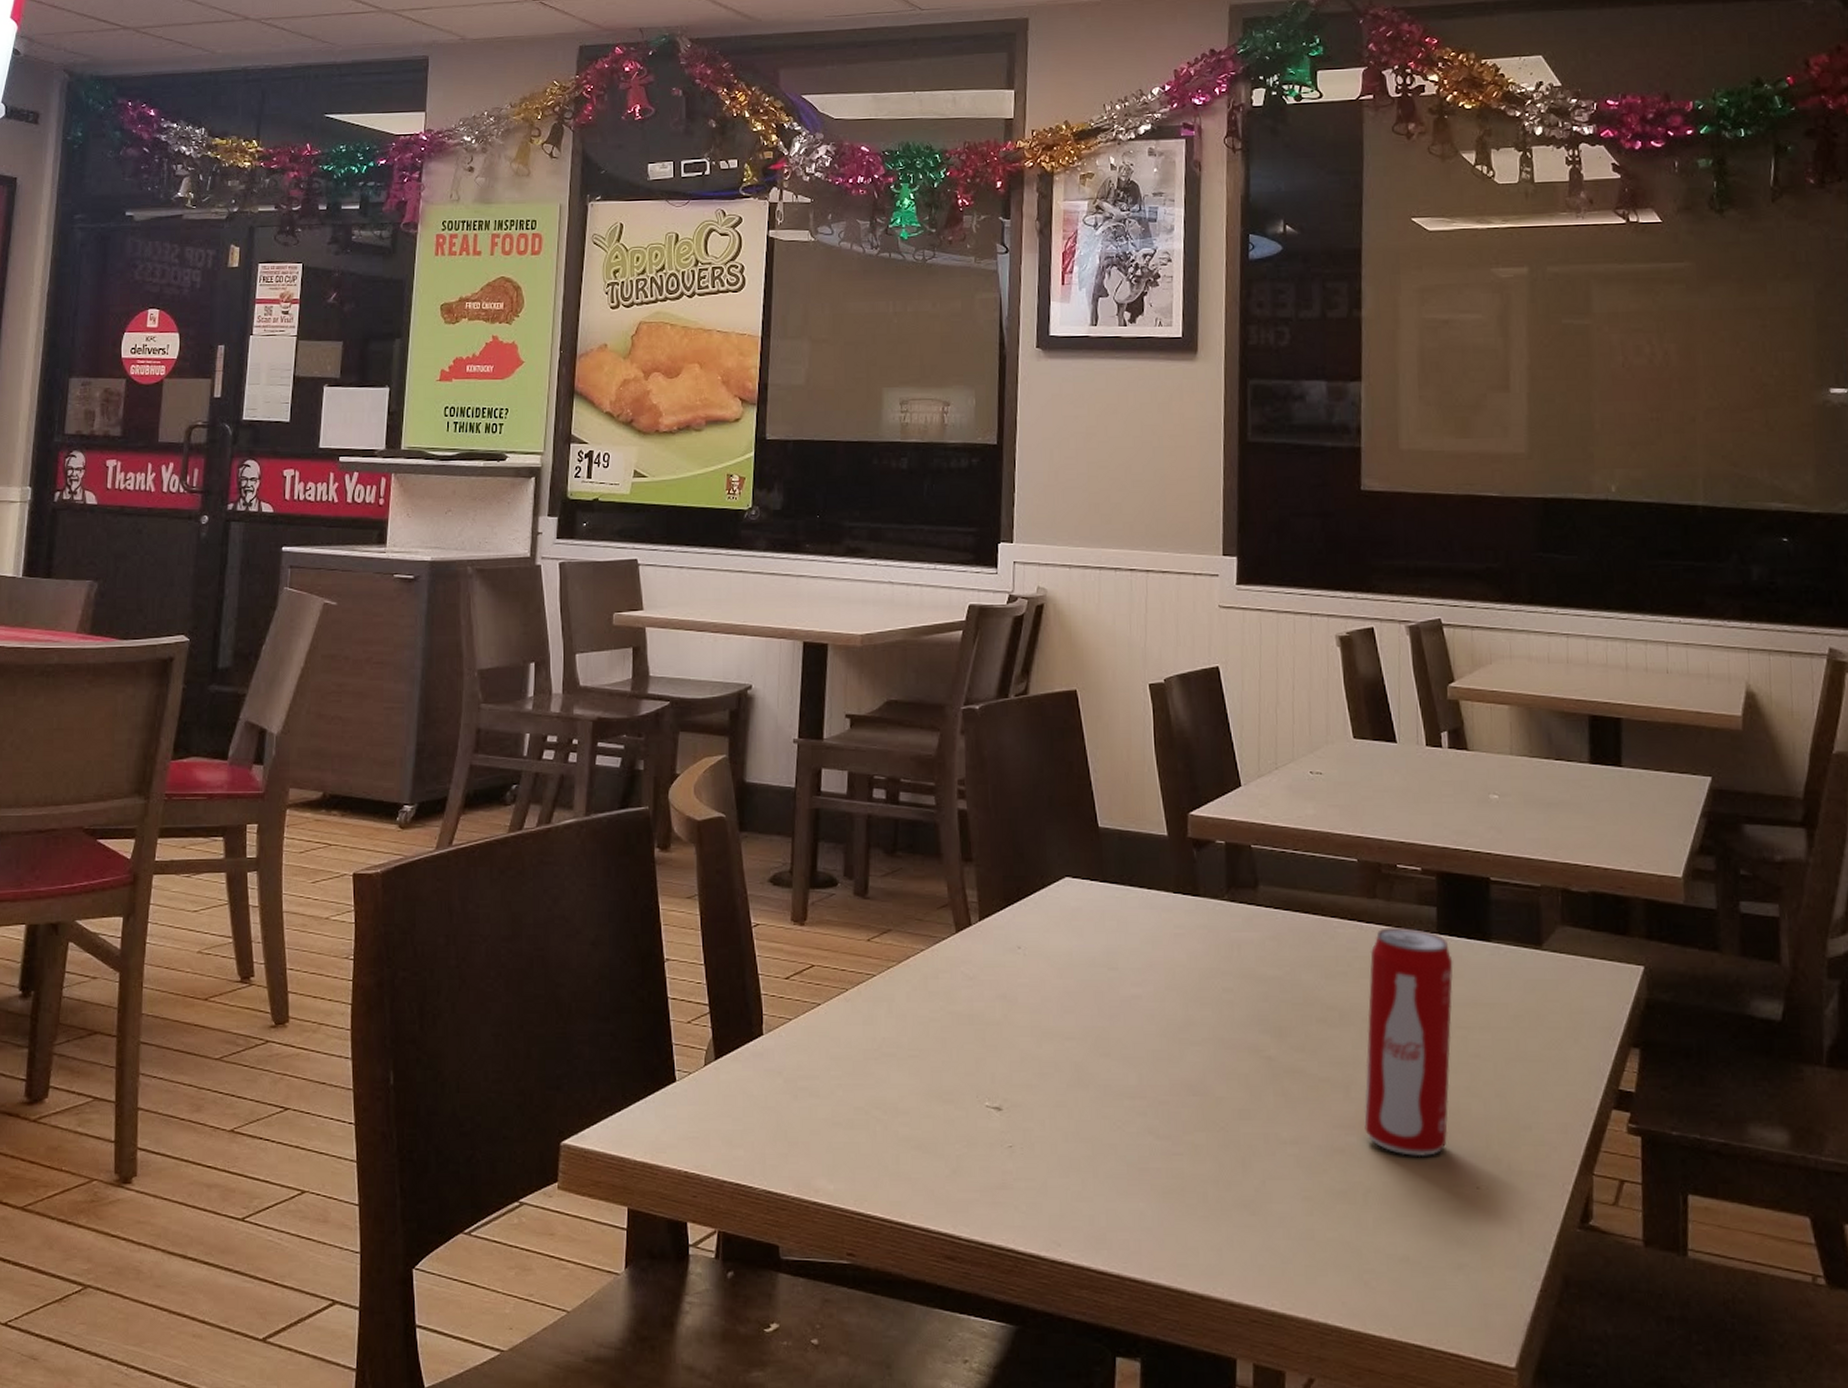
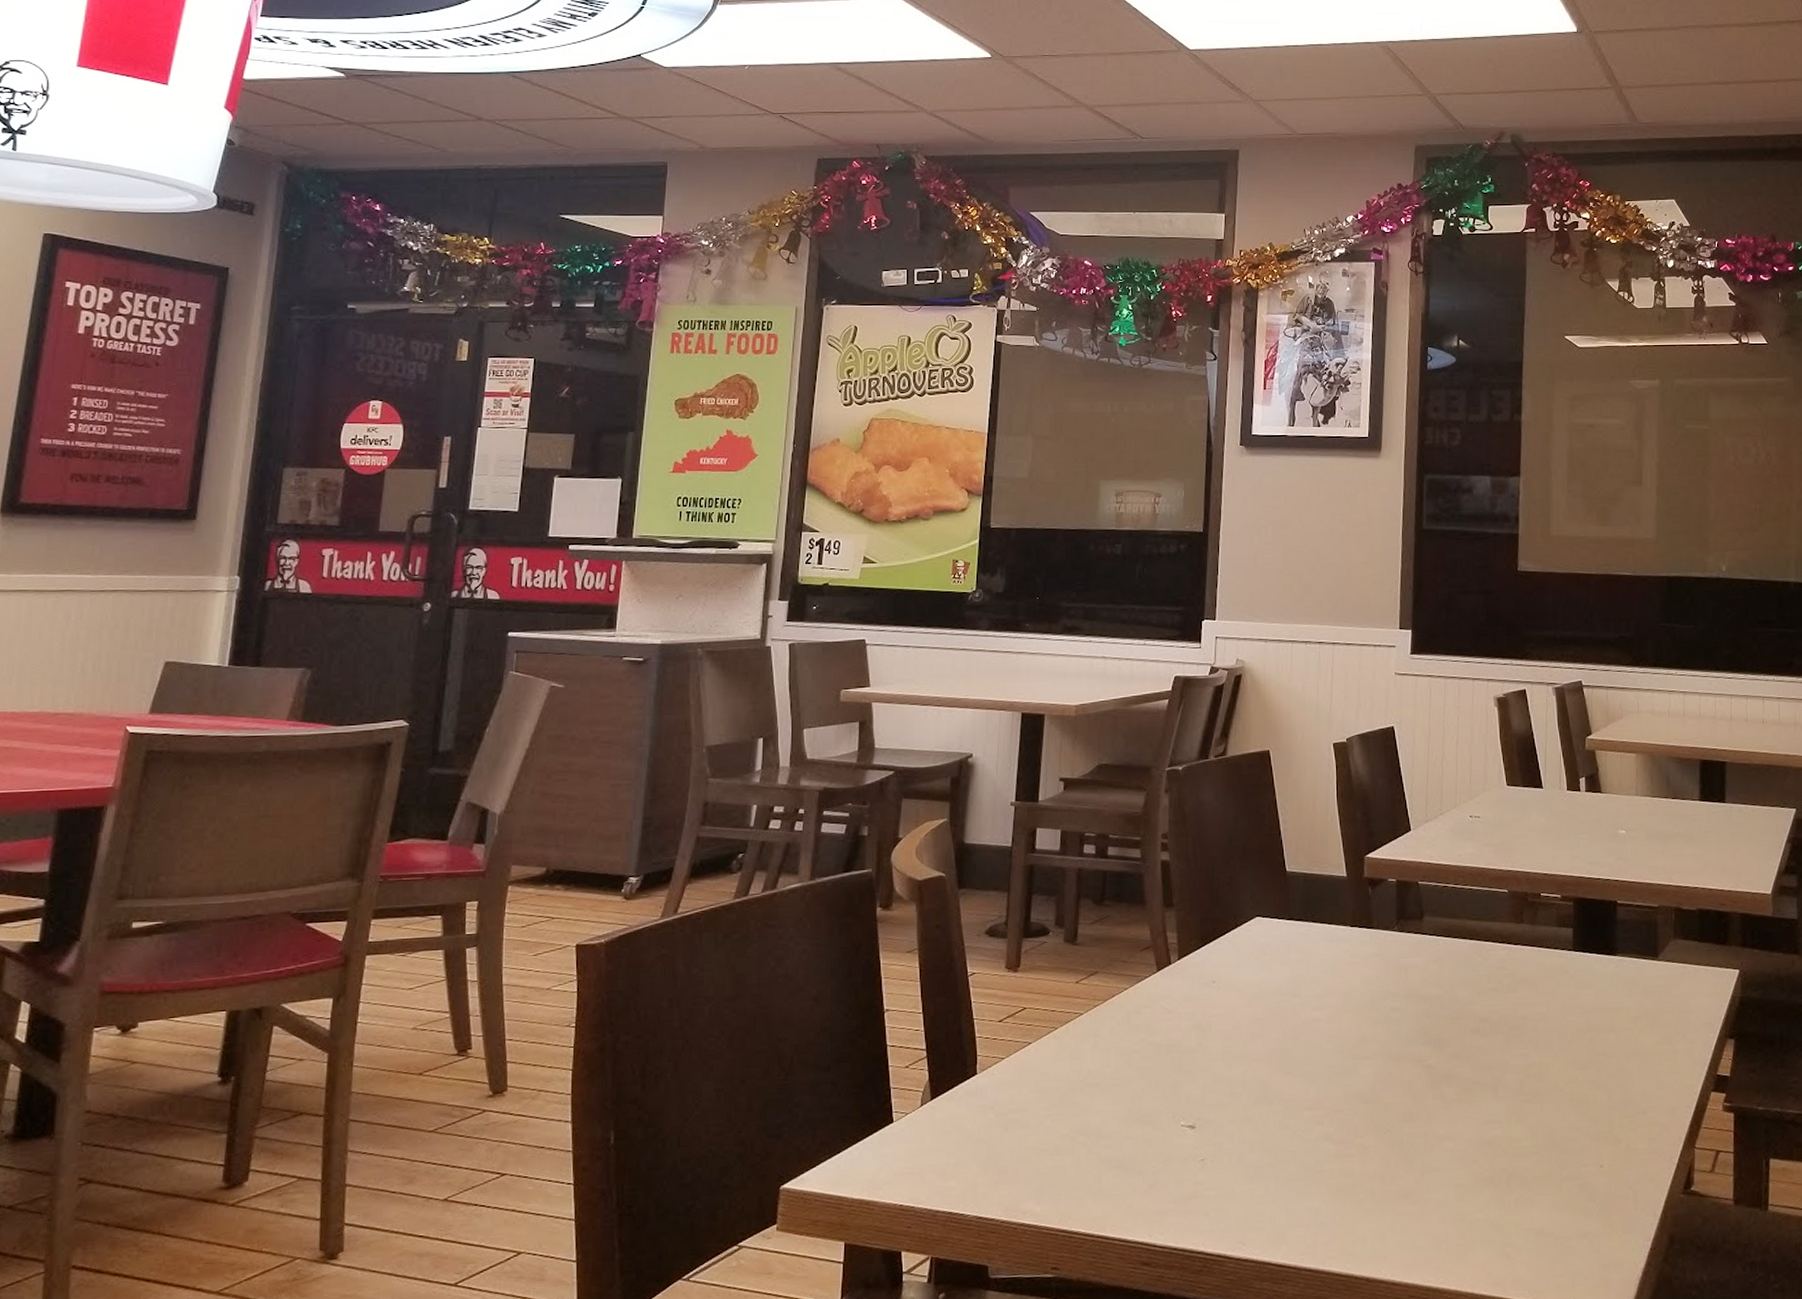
beverage can: present [1364,926,1453,1157] -> none [1509,947,1585,1144]

